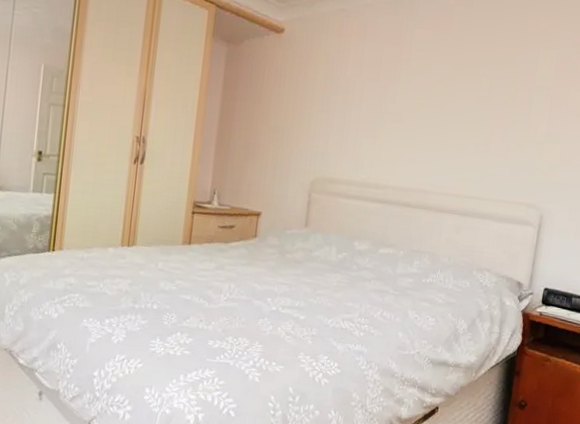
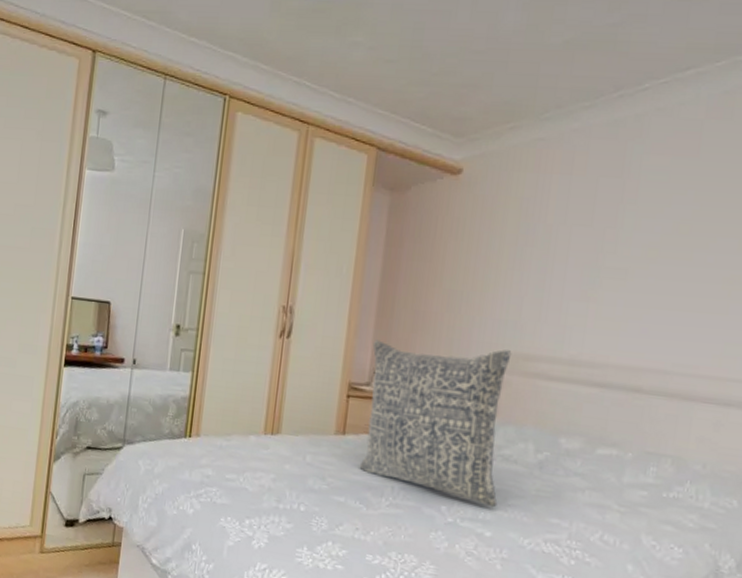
pillow: none [202,166,321,297] -> present [359,339,512,508]

